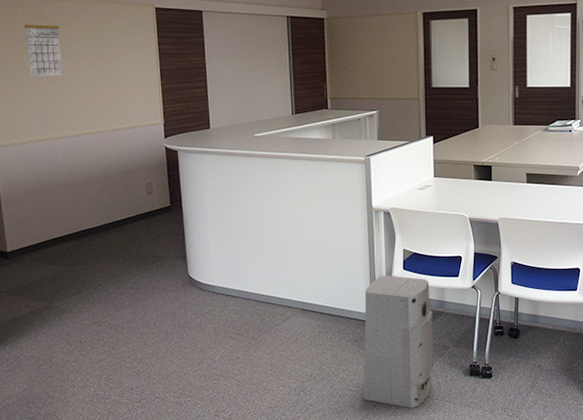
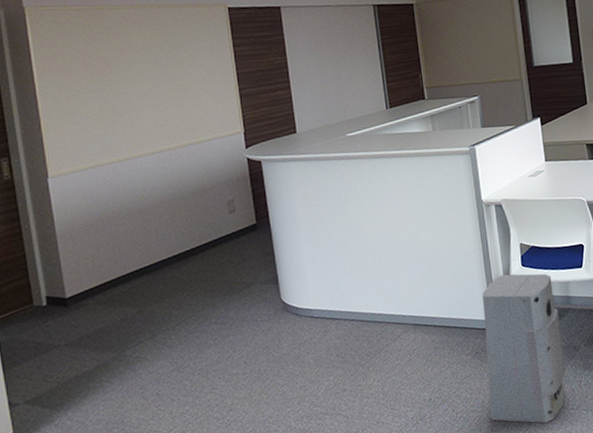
calendar: present [24,13,64,77] -> none [79,24,127,95]

